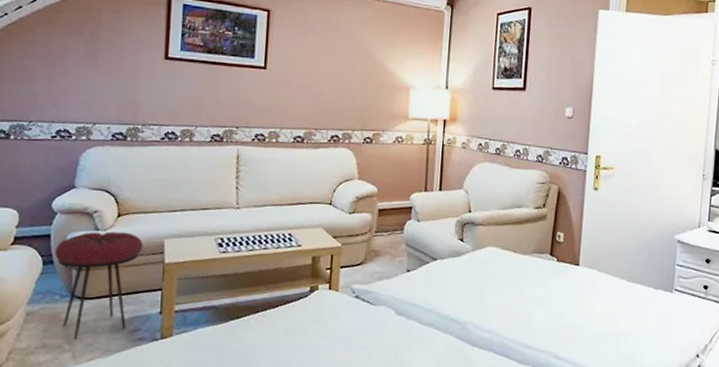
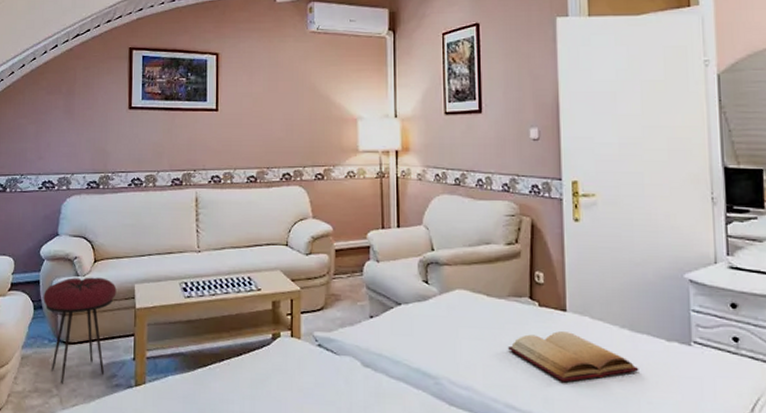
bible: none [528,282,631,324] -> present [508,331,639,382]

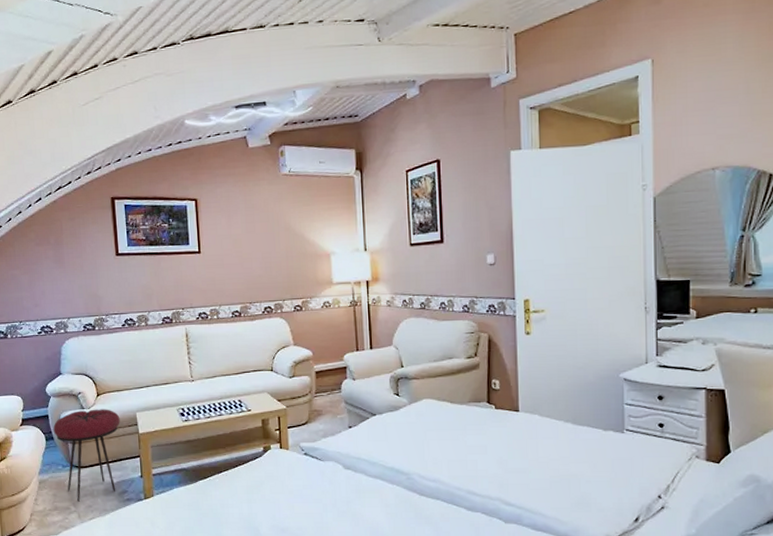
bible: present [508,331,639,382] -> none [469,428,580,470]

